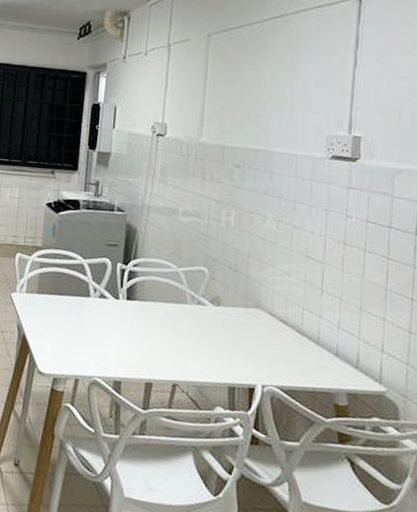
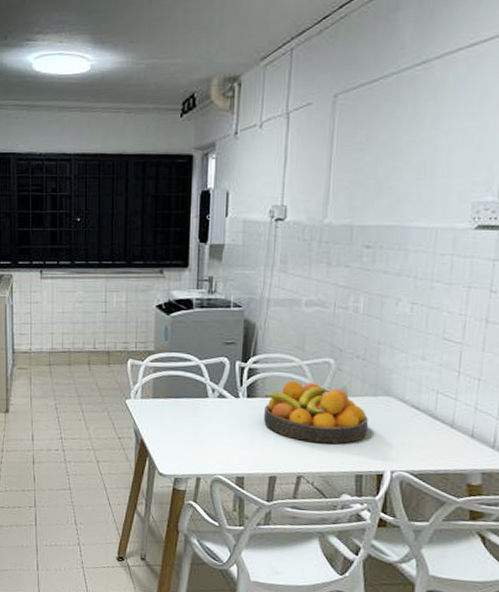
fruit bowl: none [141,286,240,354] -> present [263,380,368,444]

